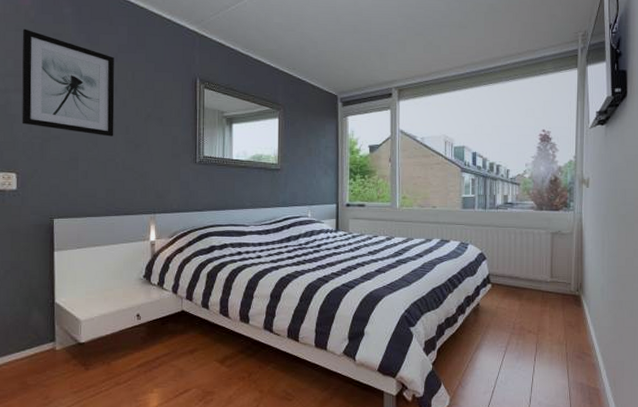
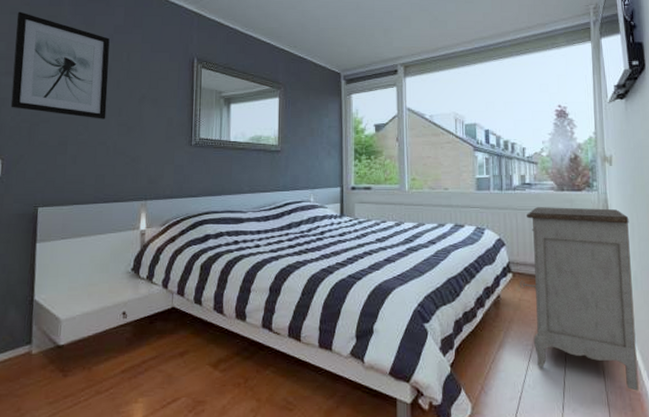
nightstand: none [498,225,601,387] -> present [520,207,639,391]

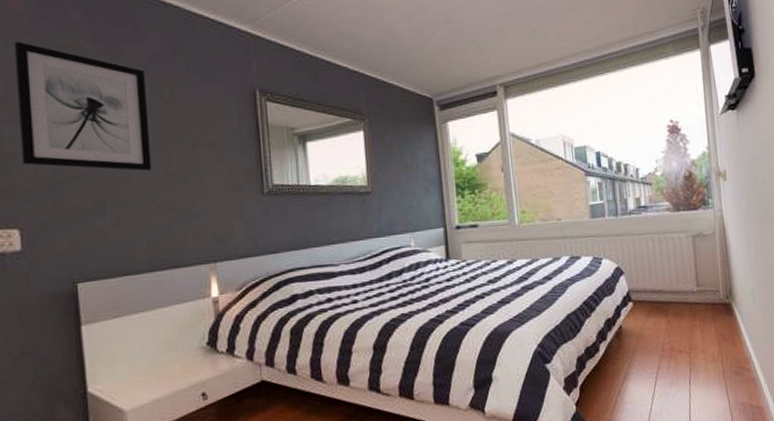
nightstand: present [520,207,639,391] -> none [641,226,761,405]

